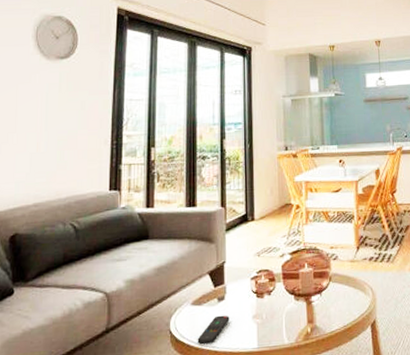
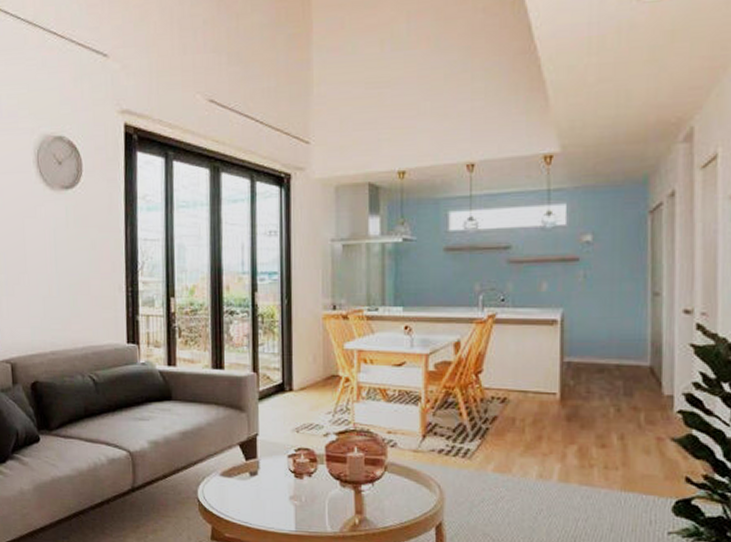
remote control: present [197,315,230,345] -> none [227,490,264,519]

